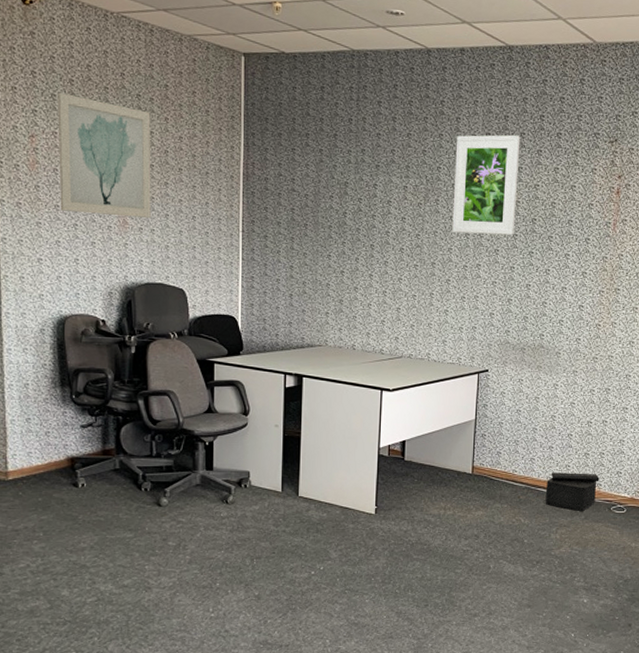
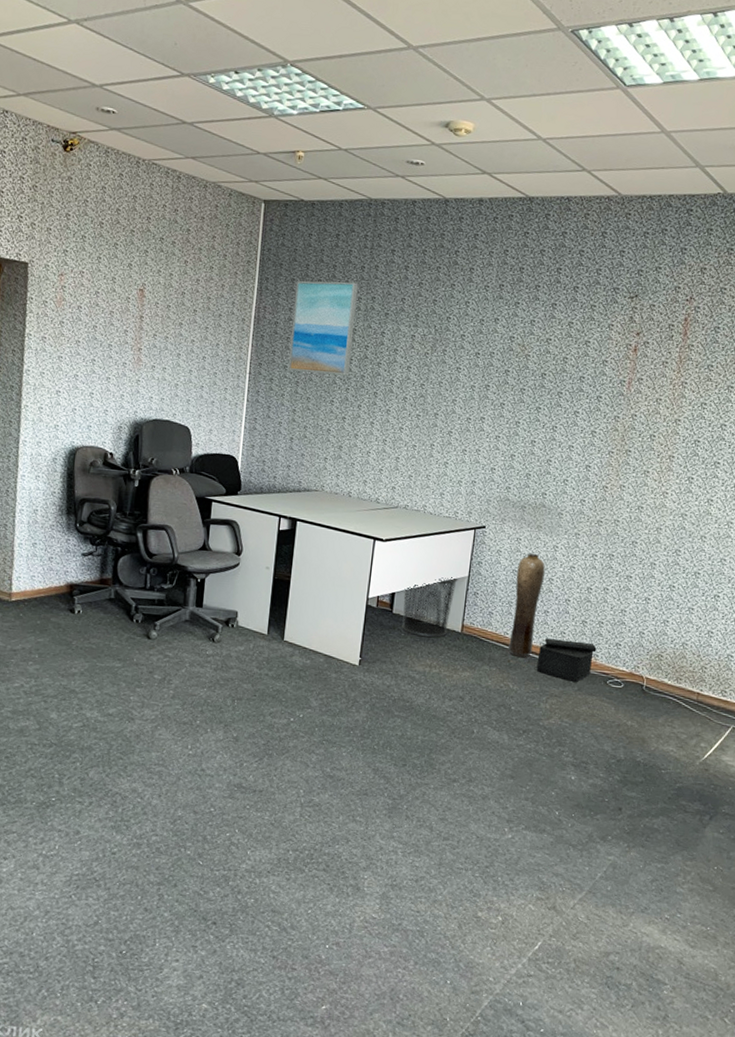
wall art: present [58,92,151,219] -> none [81,234,172,357]
wall art: none [283,134,347,230] -> present [289,281,358,376]
waste bin: none [414,420,466,481] -> present [402,576,458,637]
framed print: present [452,135,521,235] -> none [458,286,535,389]
vase: none [518,393,547,493] -> present [508,554,545,658]

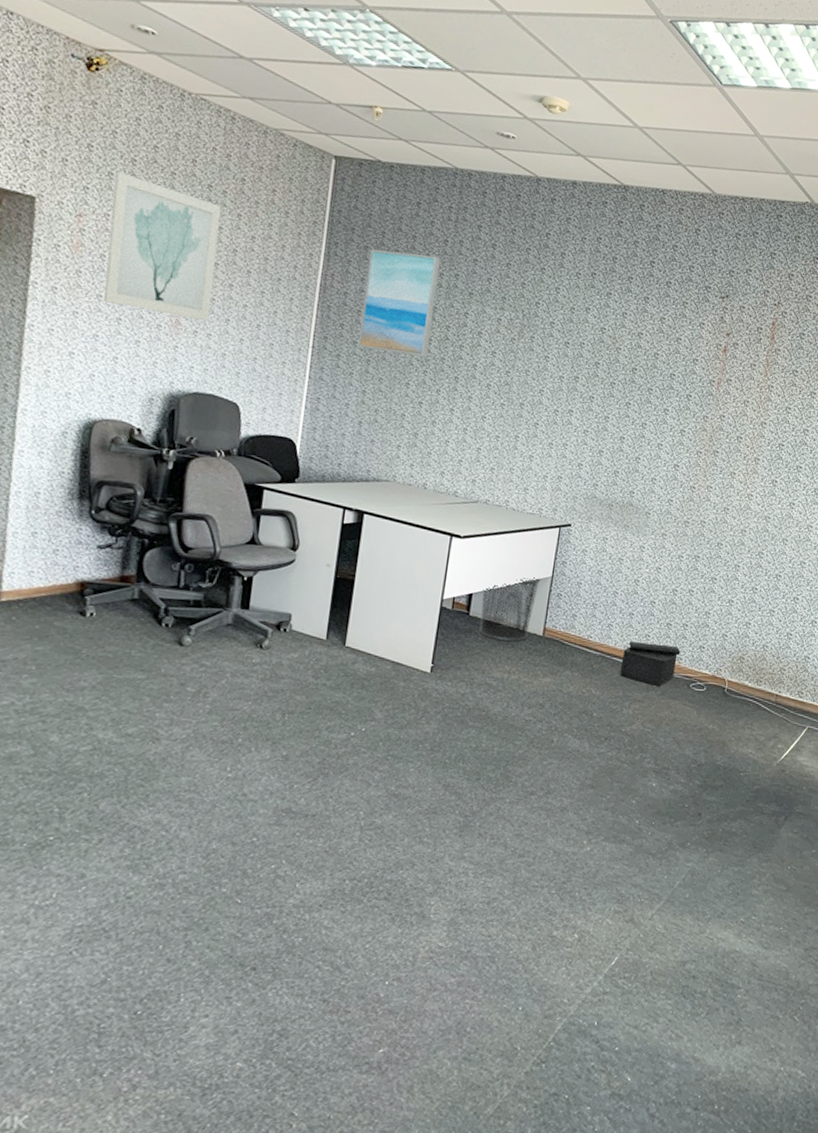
wall art: none [81,234,172,357] -> present [103,171,222,322]
vase: present [508,554,545,658] -> none [592,554,631,662]

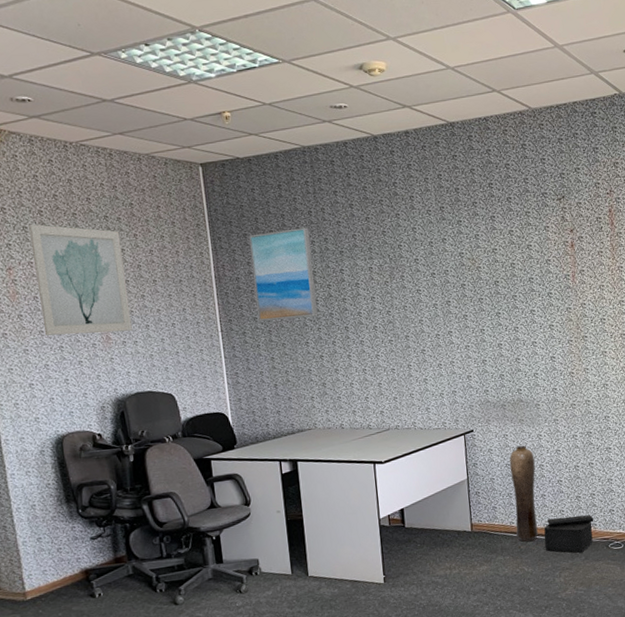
waste bin: present [479,577,541,642] -> none [411,481,459,543]
vase: none [592,554,631,662] -> present [509,446,538,542]

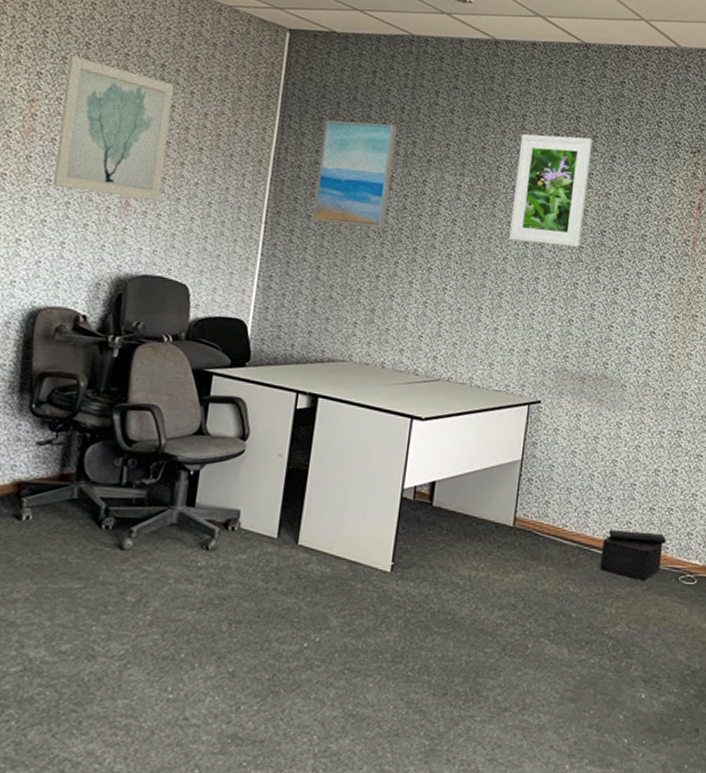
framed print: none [413,204,480,305] -> present [509,133,593,247]
vase: present [509,446,538,542] -> none [568,432,608,554]

